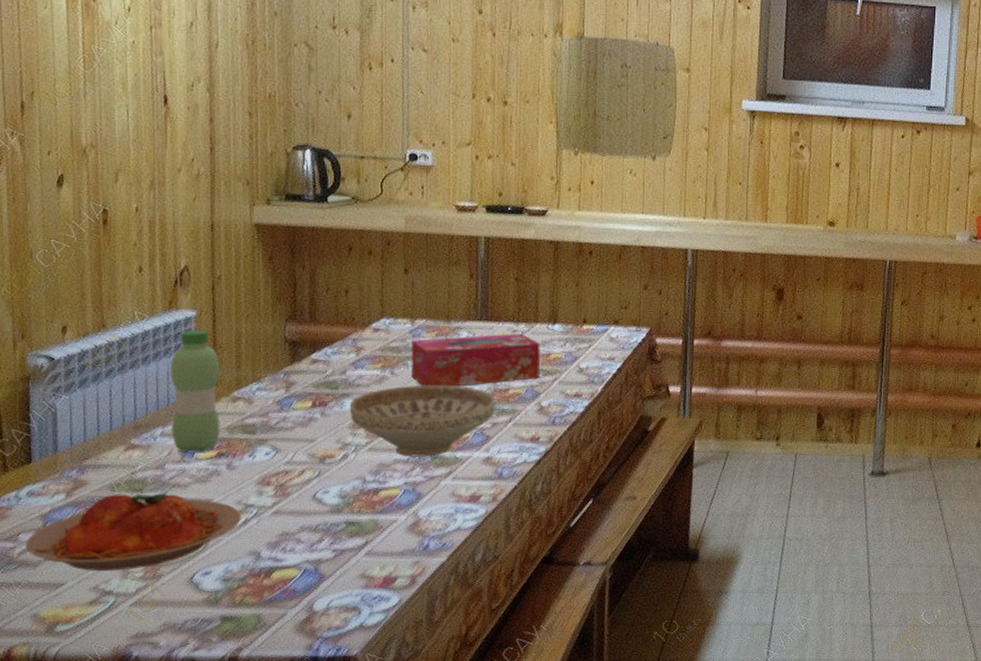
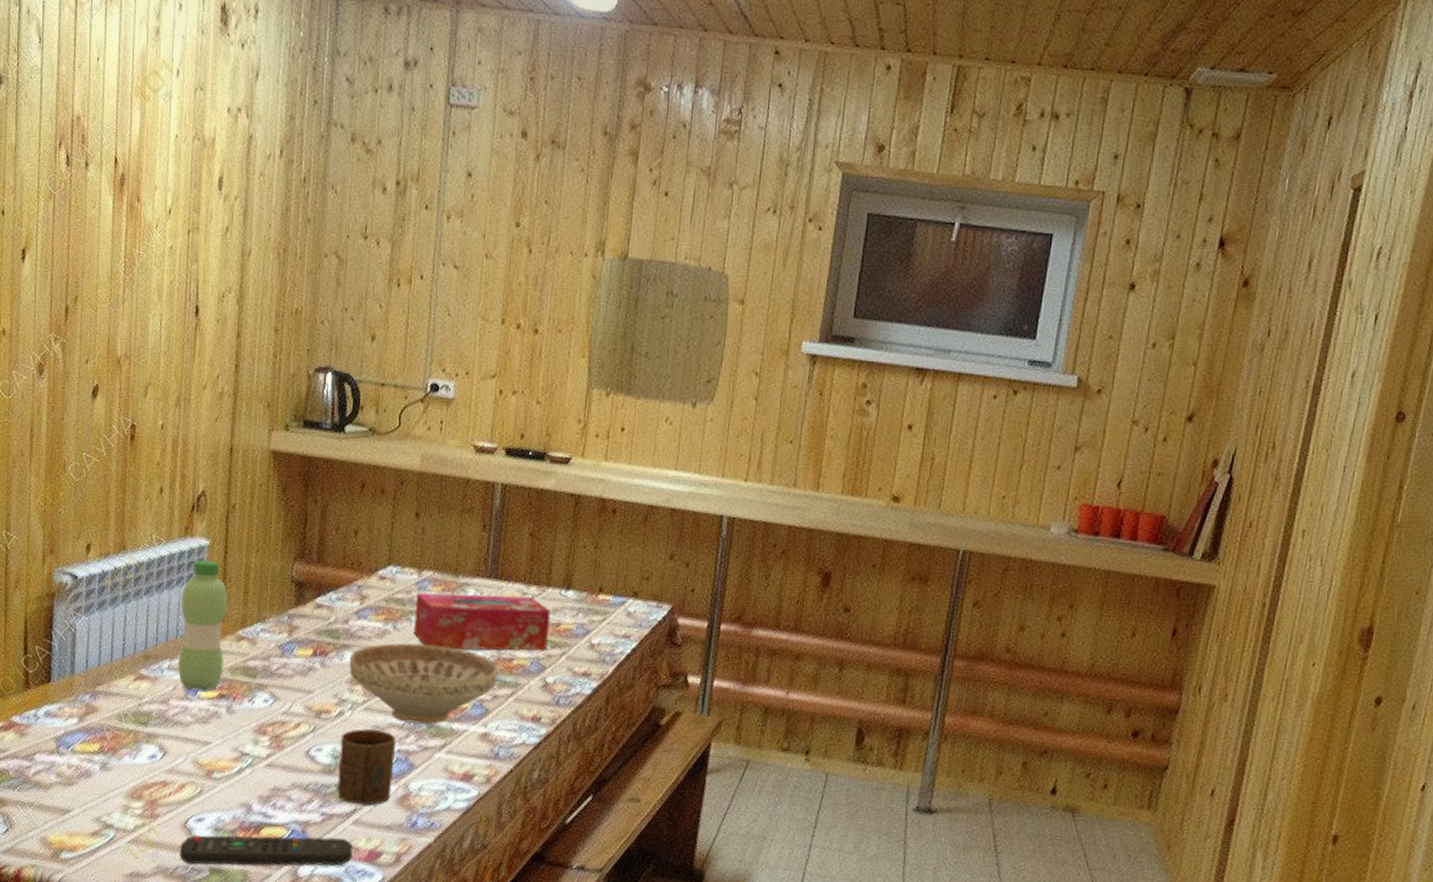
plate: present [26,490,241,572] -> none [40,724,236,805]
remote control: none [187,570,367,617] -> present [180,835,353,866]
cup: none [346,467,403,537] -> present [337,729,397,806]

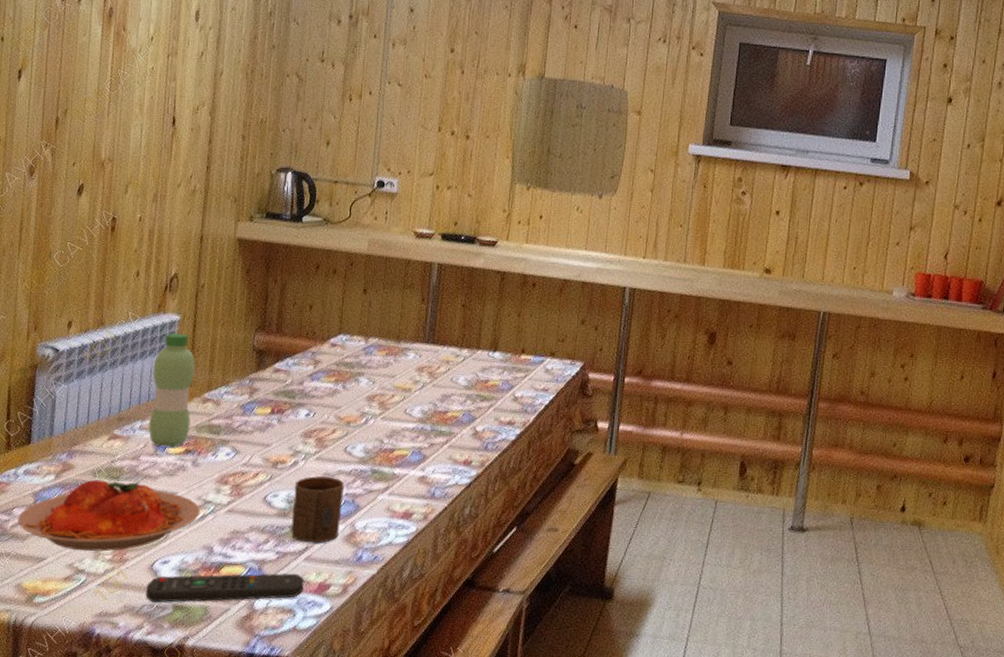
plate: none [40,724,236,805] -> present [18,479,200,552]
decorative bowl: present [349,643,498,725] -> none [303,400,434,471]
tissue box: present [414,593,551,651] -> none [361,357,480,405]

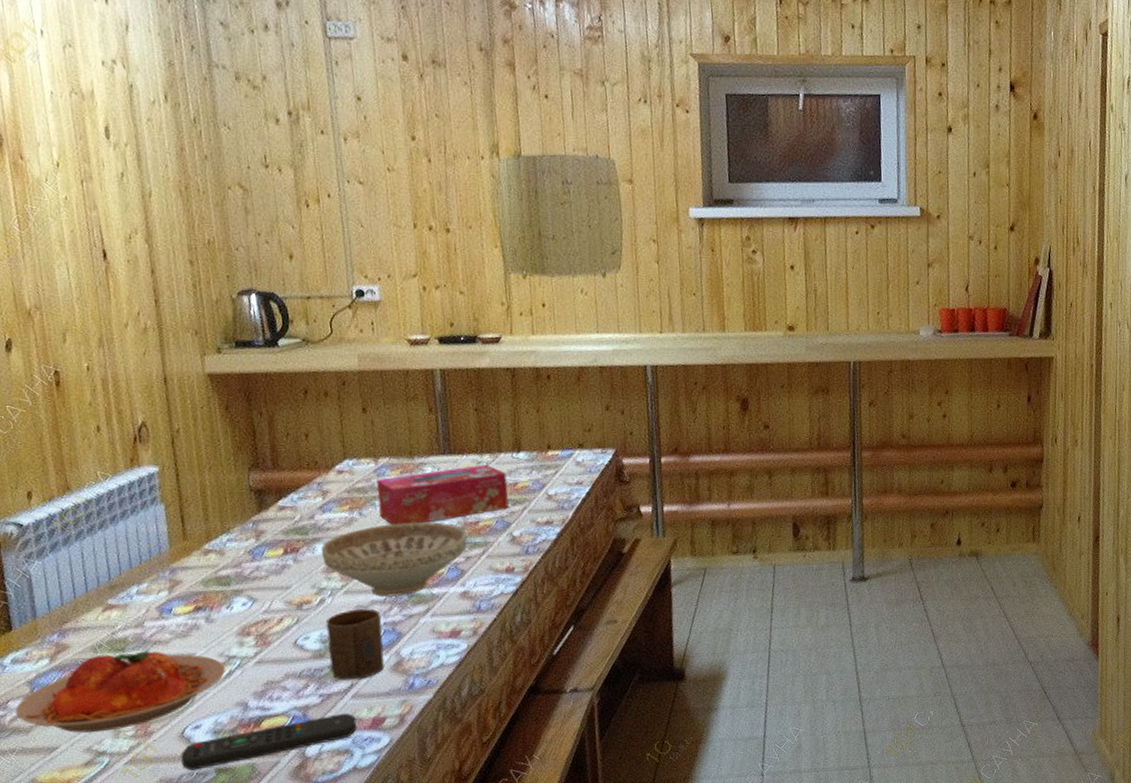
water bottle: present [149,333,196,448] -> none [138,485,196,609]
decorative bowl: none [303,400,434,471] -> present [321,522,467,597]
tissue box: none [361,357,480,405] -> present [376,464,509,525]

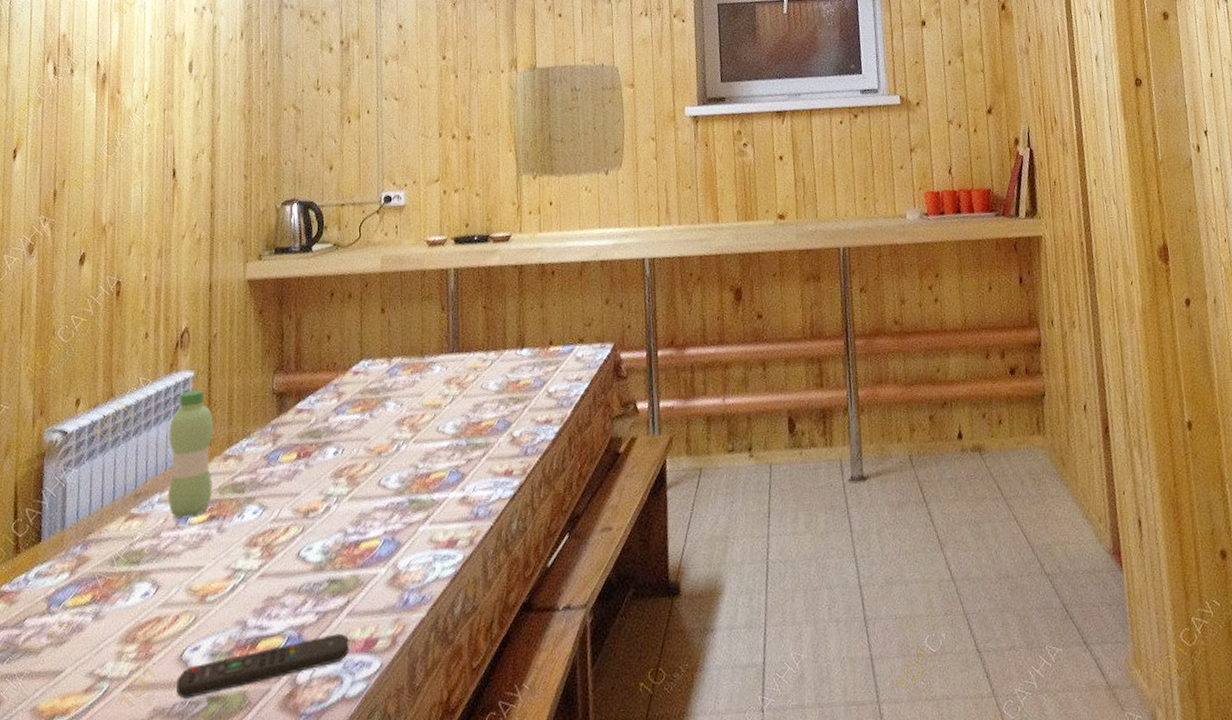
plate: present [15,648,225,733] -> none [30,560,229,655]
water bottle: none [138,485,196,609] -> present [168,390,214,518]
decorative bowl: present [321,522,467,597] -> none [331,422,469,504]
cup: present [325,609,384,680] -> none [329,516,382,595]
tissue box: present [376,464,509,525] -> none [388,362,511,427]

